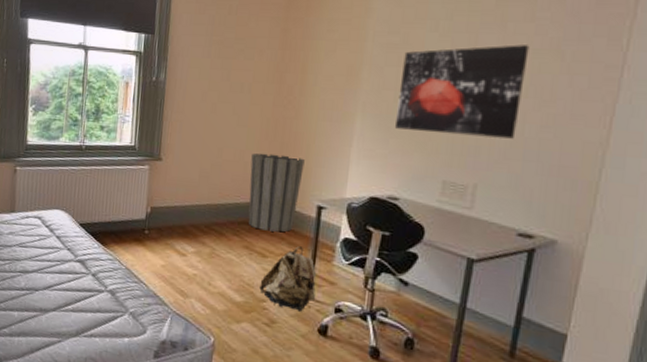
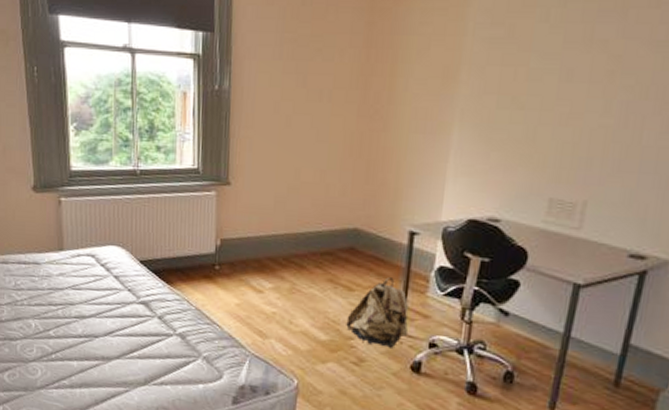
trash can: present [248,153,305,233] -> none [331,172,395,263]
wall art: present [394,45,530,139] -> none [496,36,653,148]

